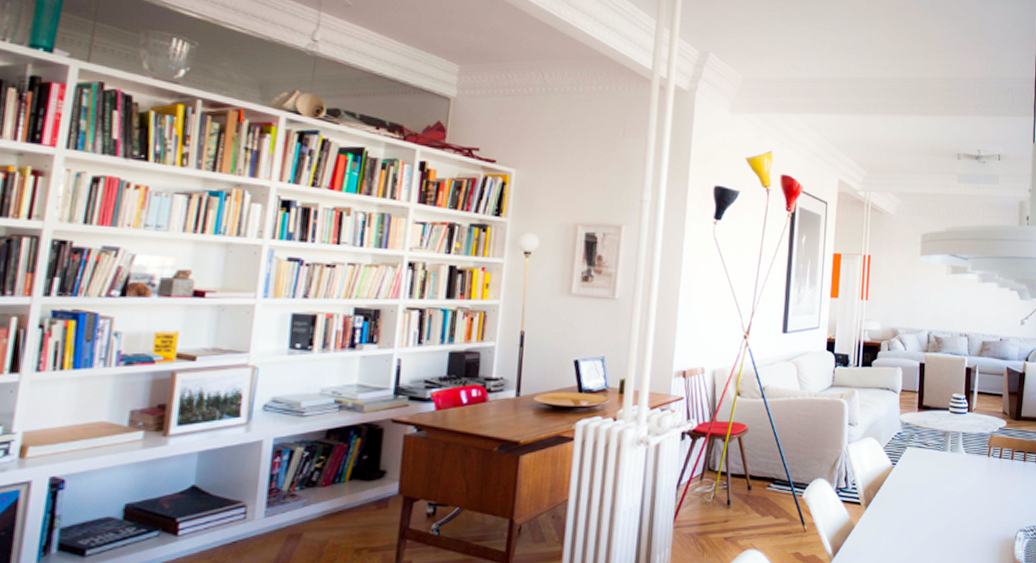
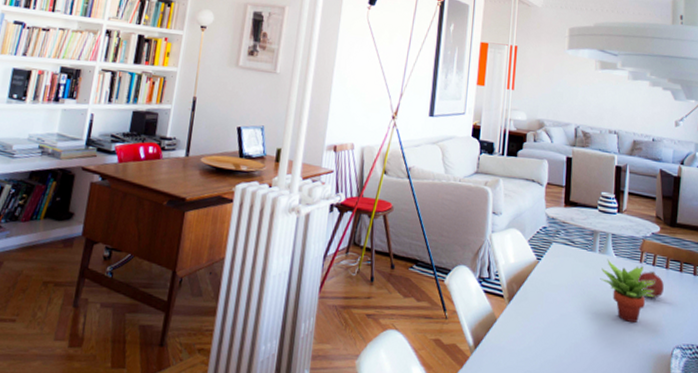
succulent plant: none [951,457,1002,513] -> present [600,259,655,323]
fruit: none [985,464,1009,489] -> present [637,271,664,299]

